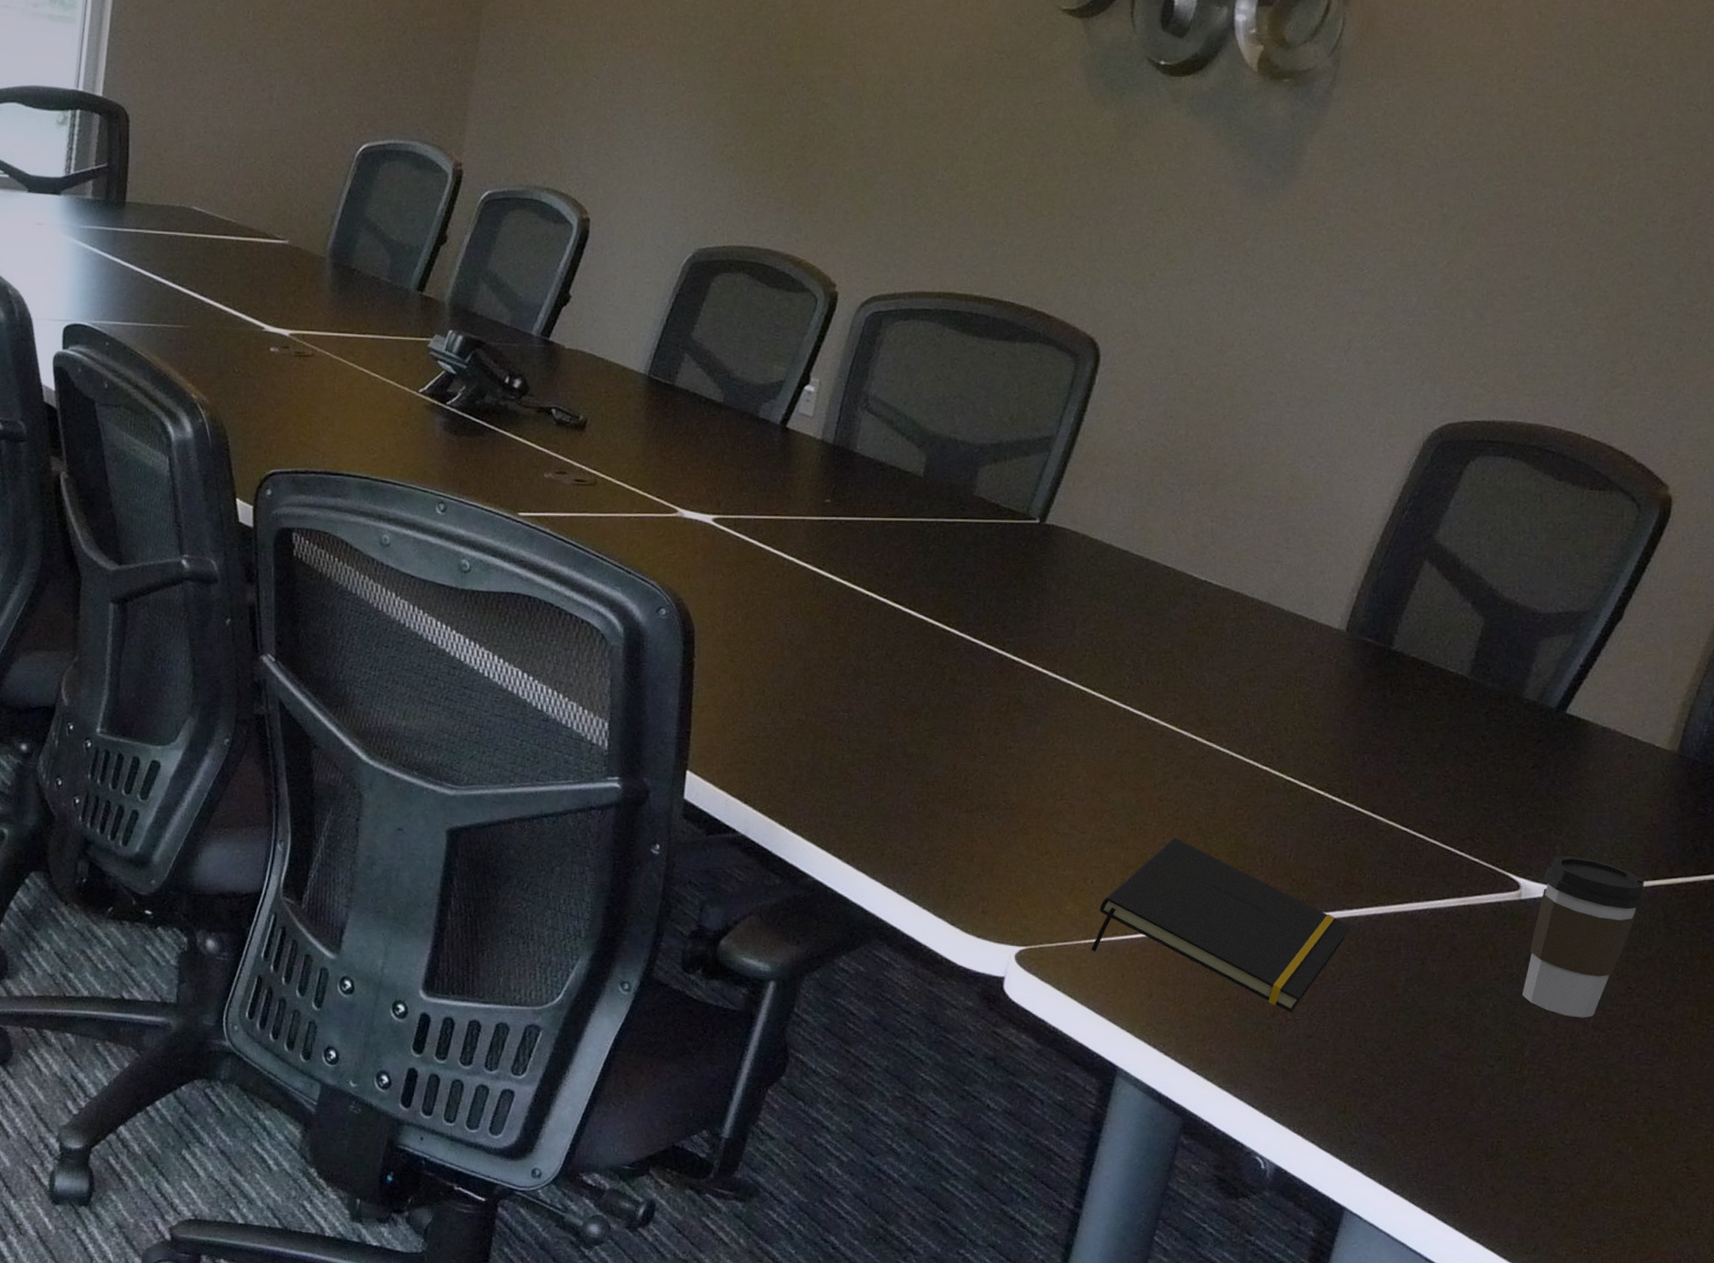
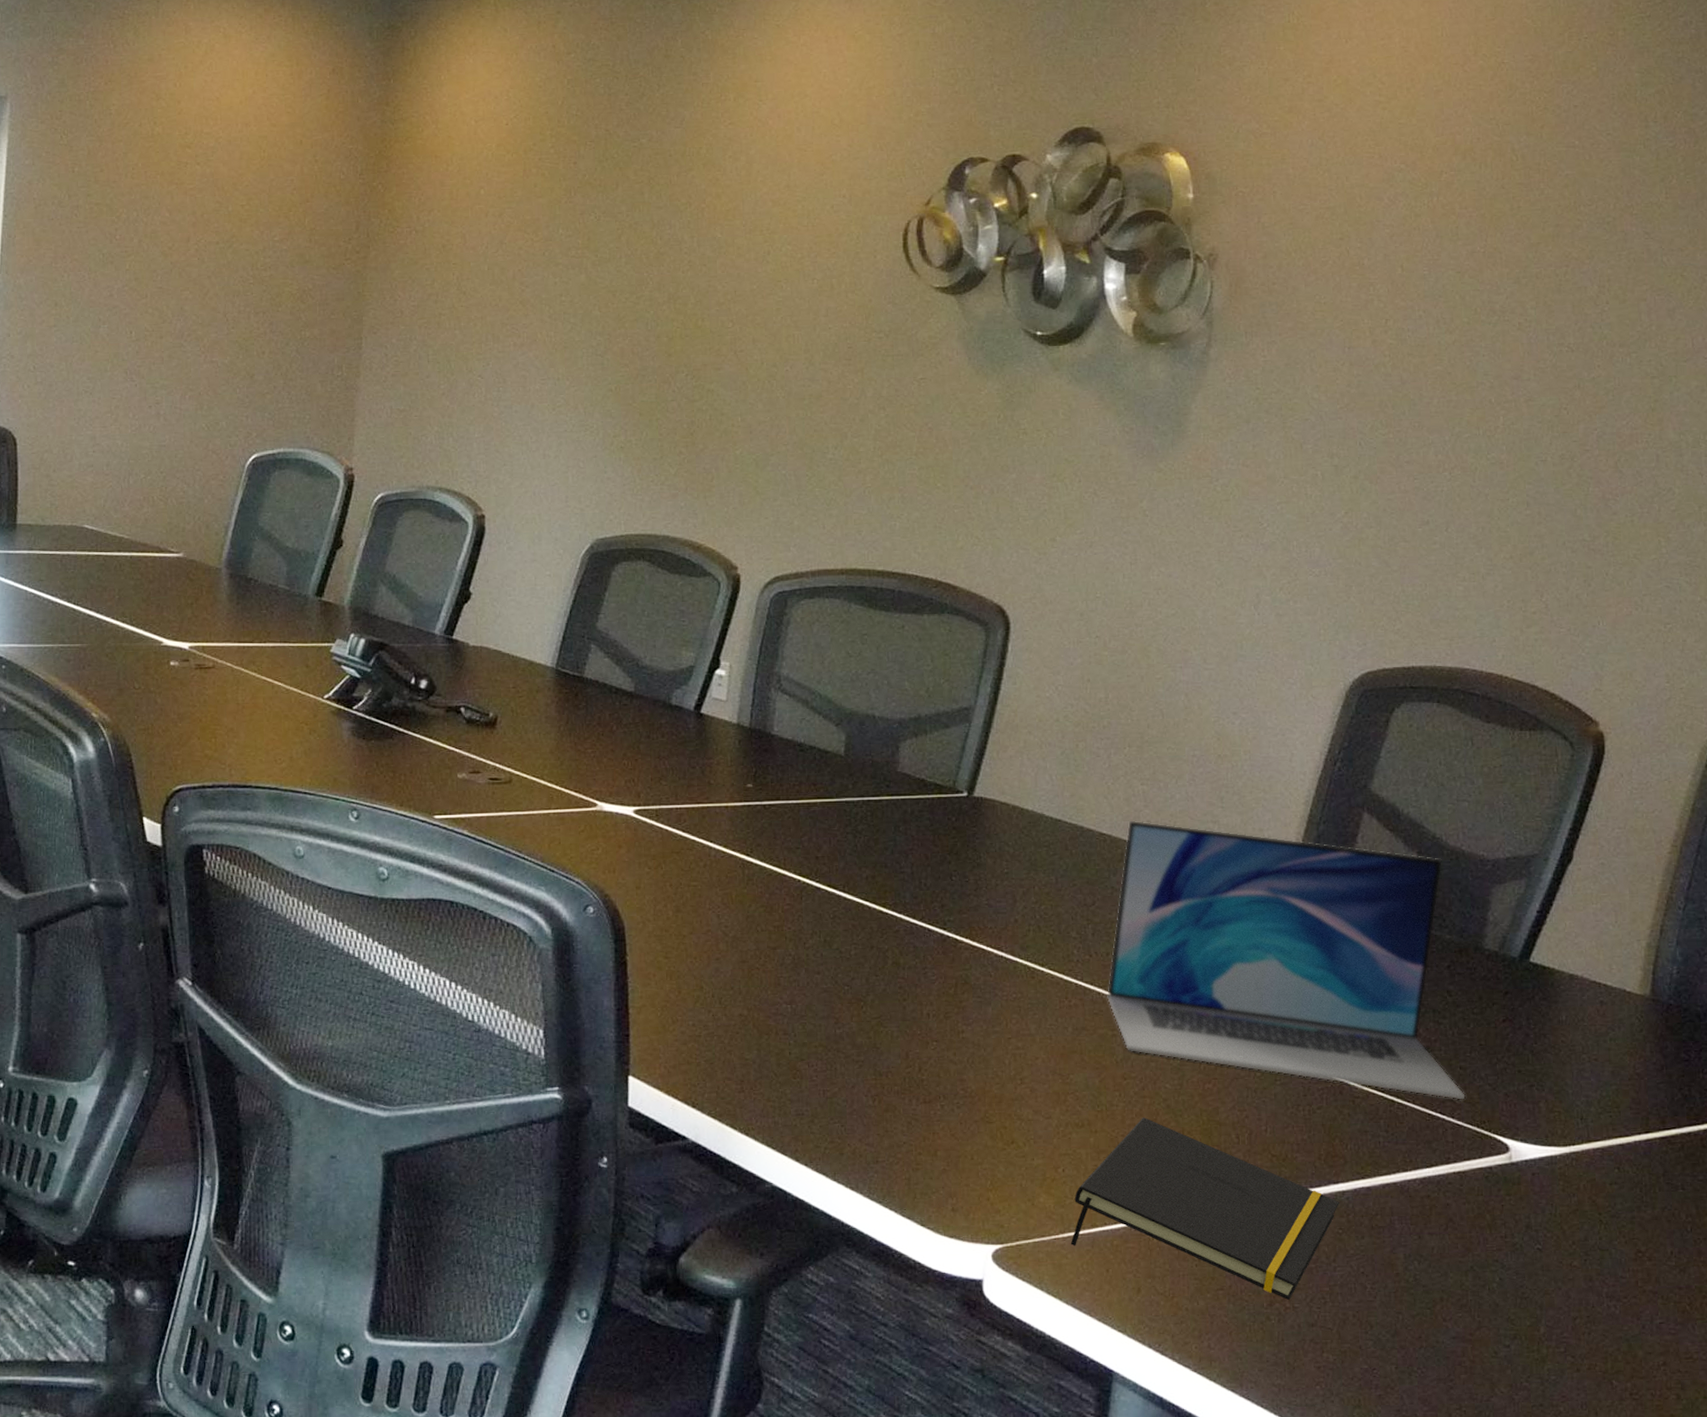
laptop: none [1153,555,1495,839] -> present [1107,820,1464,1100]
coffee cup: present [1522,856,1644,1018] -> none [1528,1113,1640,1287]

